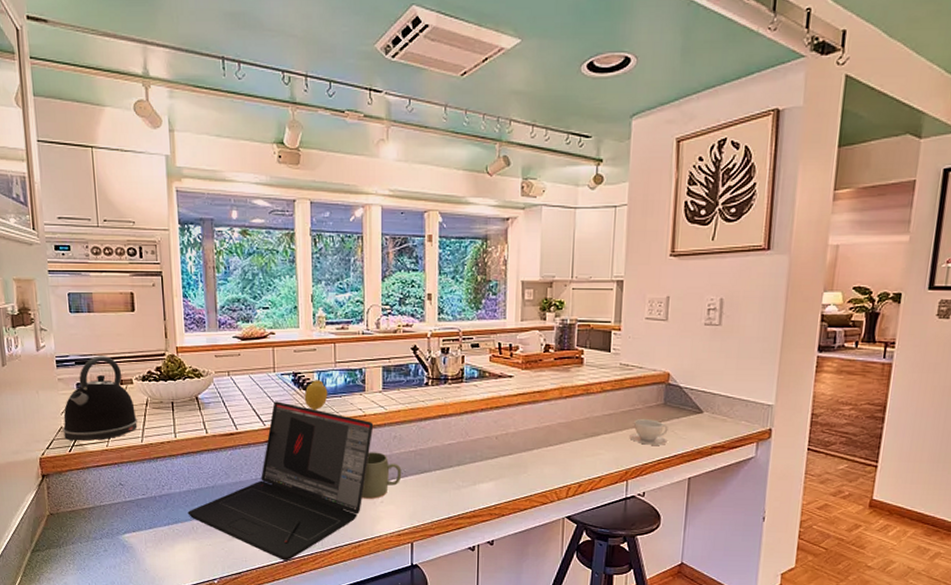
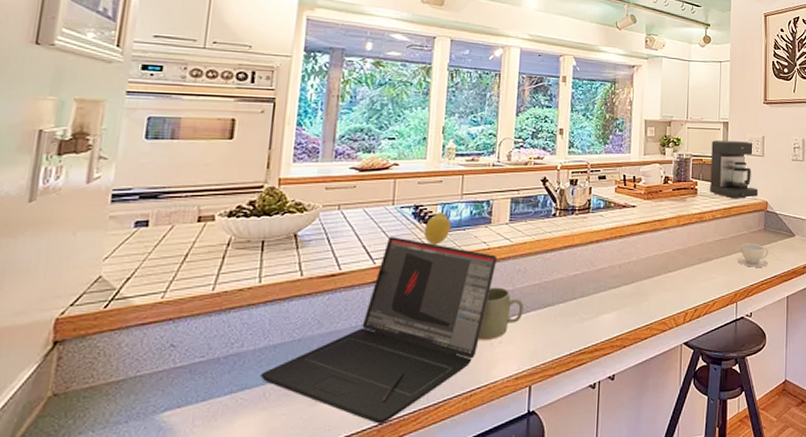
kettle: present [62,356,138,442] -> none [100,188,214,294]
coffee maker: none [597,302,659,370] -> present [709,140,759,199]

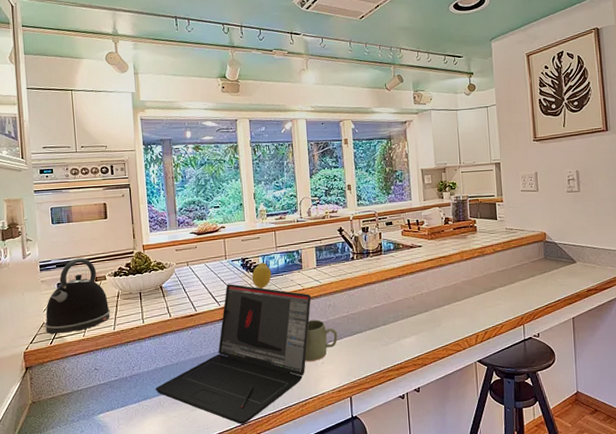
kettle: none [100,188,214,294] -> present [44,258,111,334]
coffee maker: present [709,140,759,199] -> none [486,178,536,233]
teacup: present [737,243,769,267] -> none [520,272,551,293]

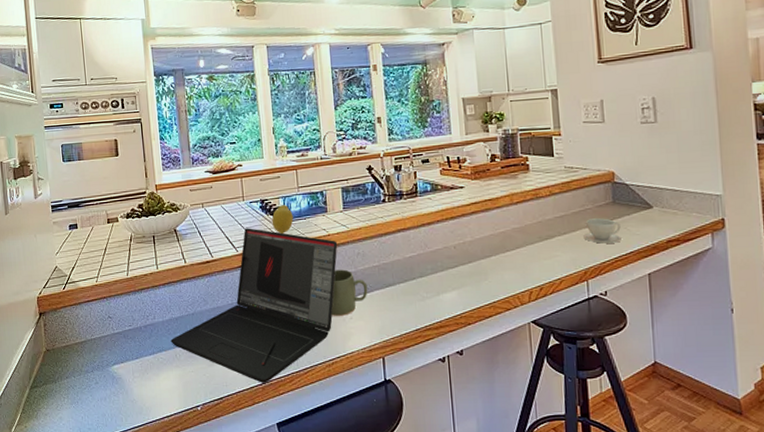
kettle: present [44,258,111,334] -> none [57,198,124,279]
teacup: none [520,272,551,293] -> present [583,218,622,244]

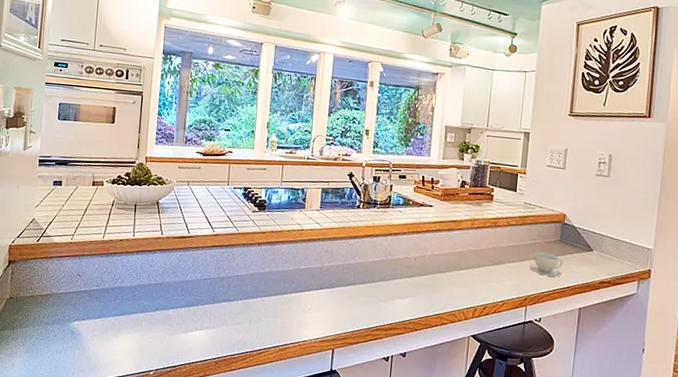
laptop: present [170,228,338,383] -> none [135,211,310,358]
fruit: present [271,205,294,234] -> none [251,195,273,222]
mug: present [331,269,368,316] -> none [292,263,330,306]

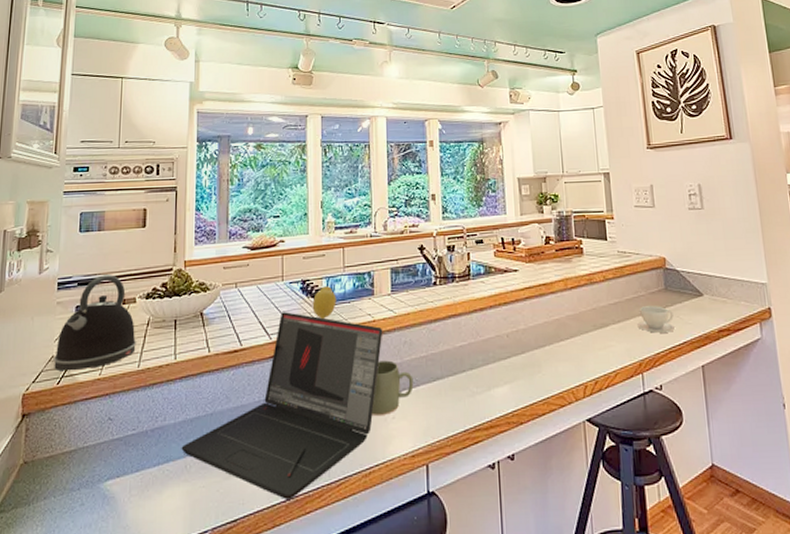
kettle: none [34,158,103,234] -> present [53,274,137,372]
laptop: none [135,211,310,358] -> present [181,312,383,500]
fruit: none [251,195,273,222] -> present [312,286,337,319]
mug: none [292,263,330,306] -> present [371,360,414,415]

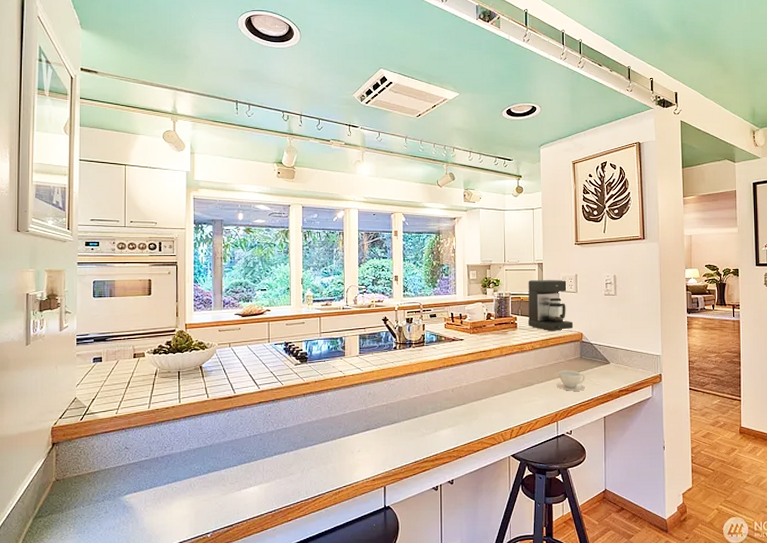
kettle: present [53,274,137,372] -> none [76,333,147,410]
laptop: present [181,312,383,500] -> none [186,367,352,511]
fruit: present [312,286,337,319] -> none [294,348,314,374]
mug: present [371,360,414,415] -> none [341,407,376,449]
coffee maker: none [593,191,654,257] -> present [527,279,574,331]

